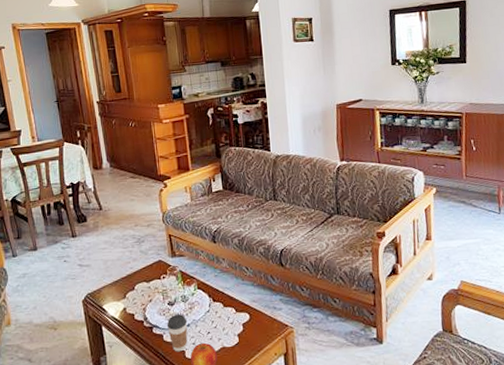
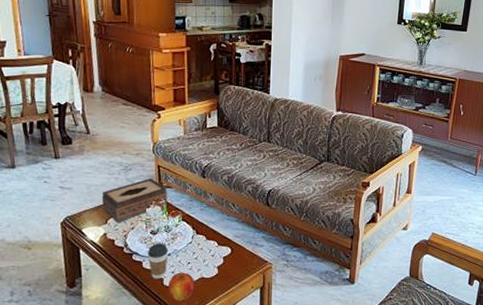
tissue box: none [118,248,182,297] -> present [101,178,168,224]

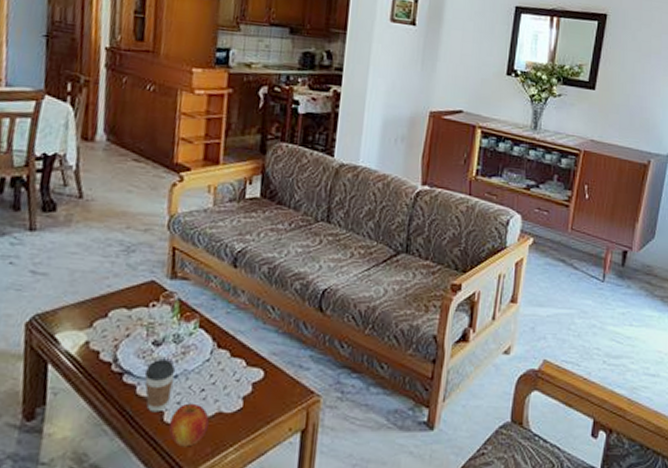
tissue box: present [101,178,168,224] -> none [88,264,182,328]

